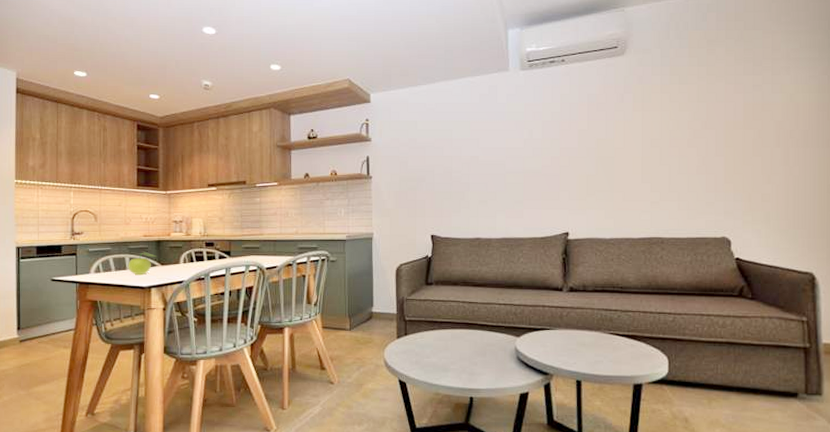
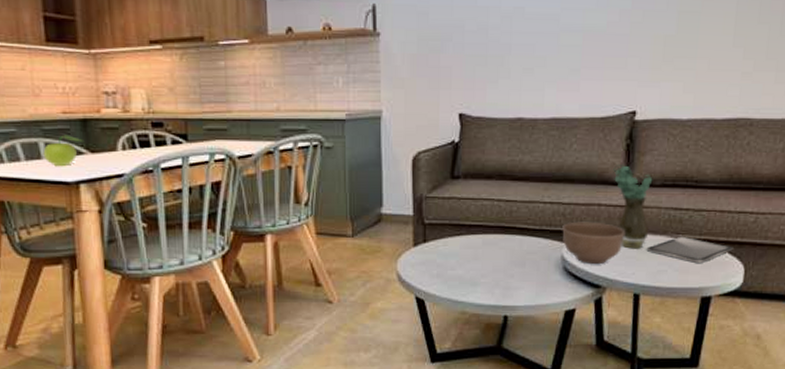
bowl: none [515,319,566,354] -> present [562,221,626,264]
vase: none [553,272,586,343] -> present [613,162,653,249]
tablet: none [584,332,657,356] -> present [646,236,734,264]

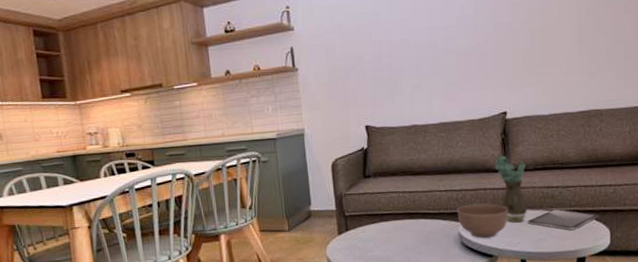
fruit: present [43,135,83,166] -> none [43,169,74,194]

